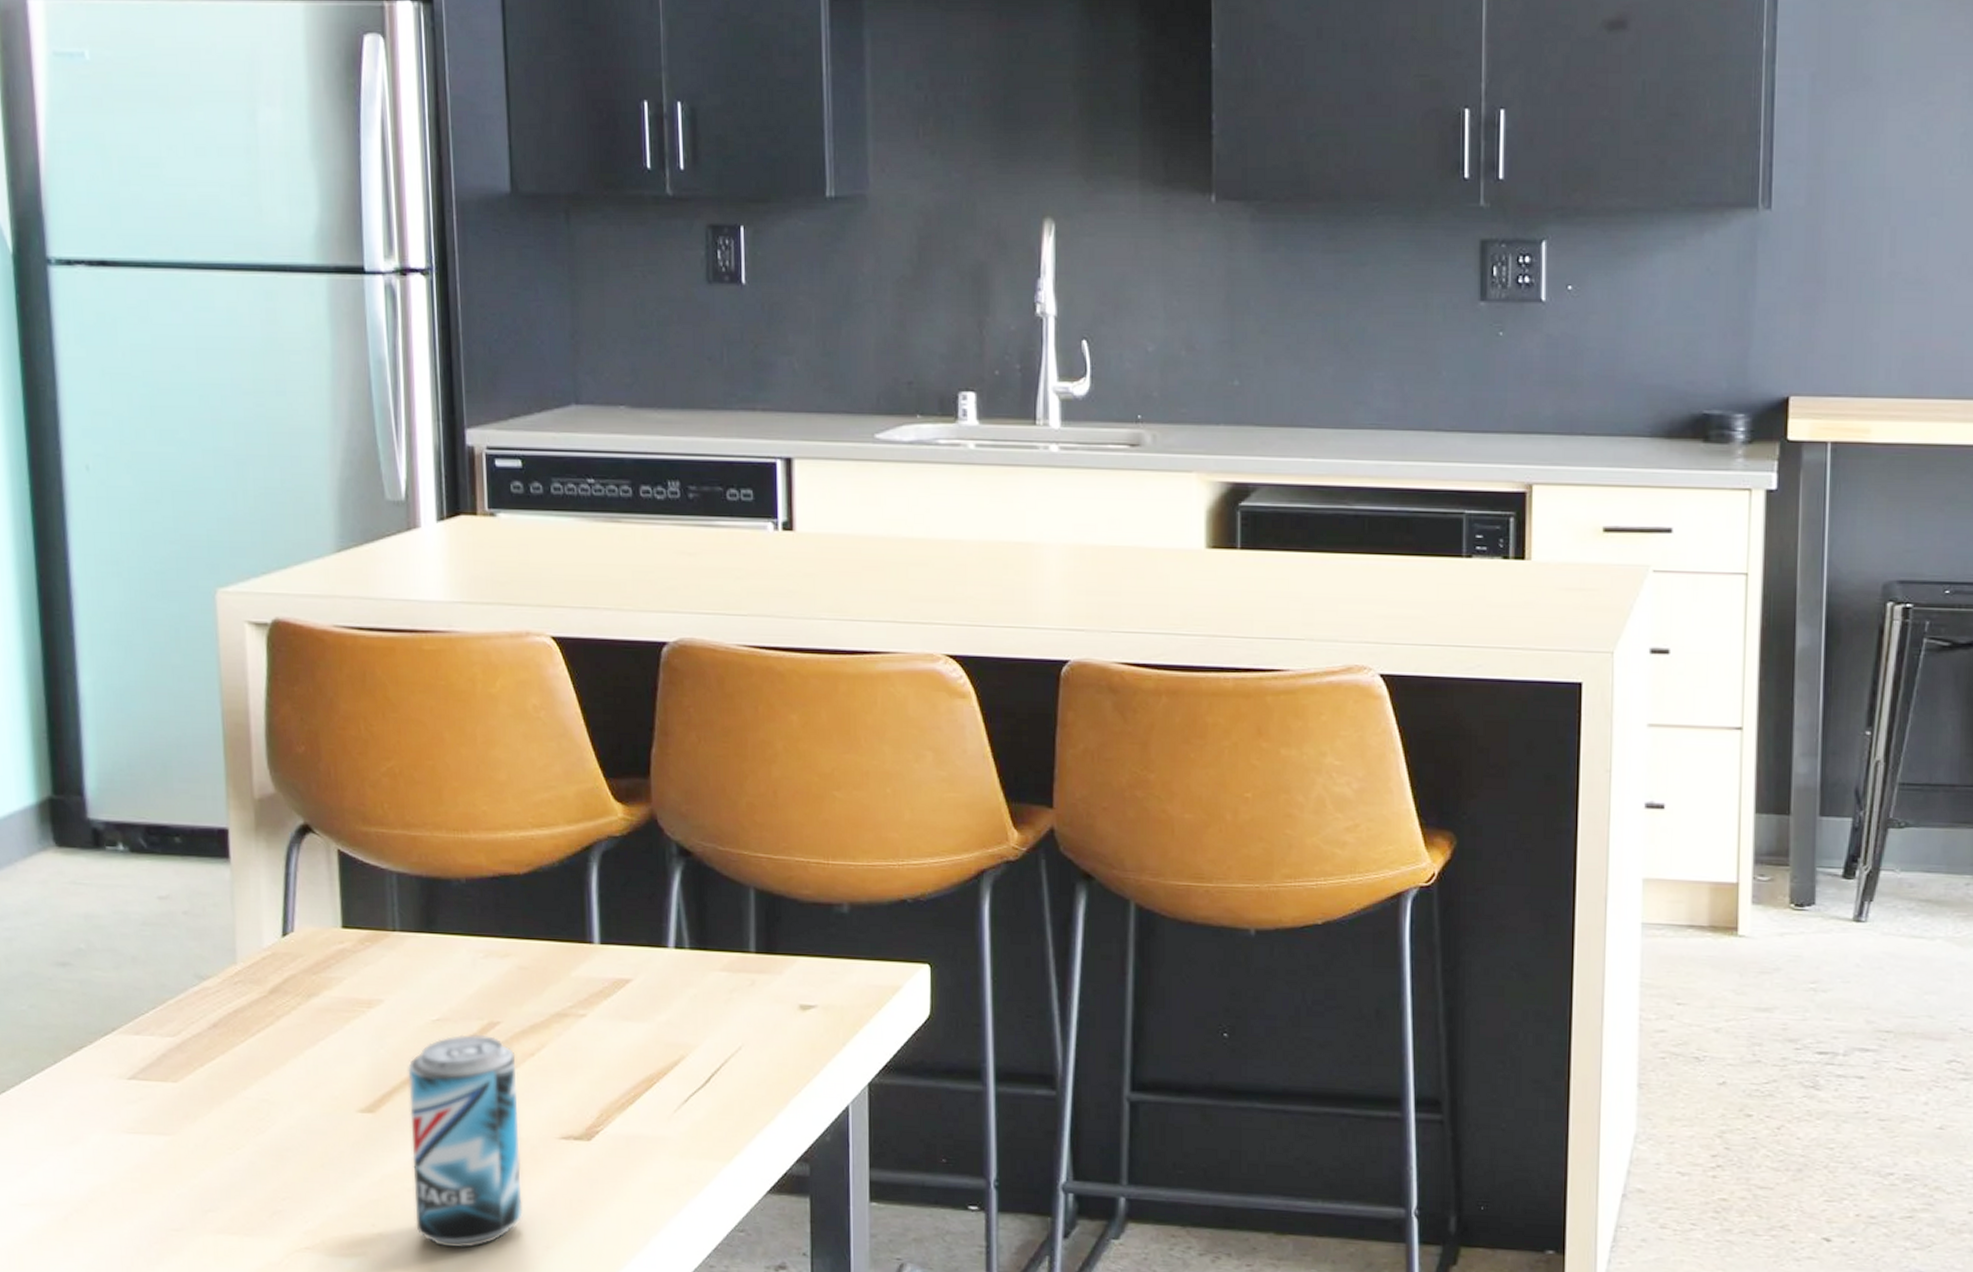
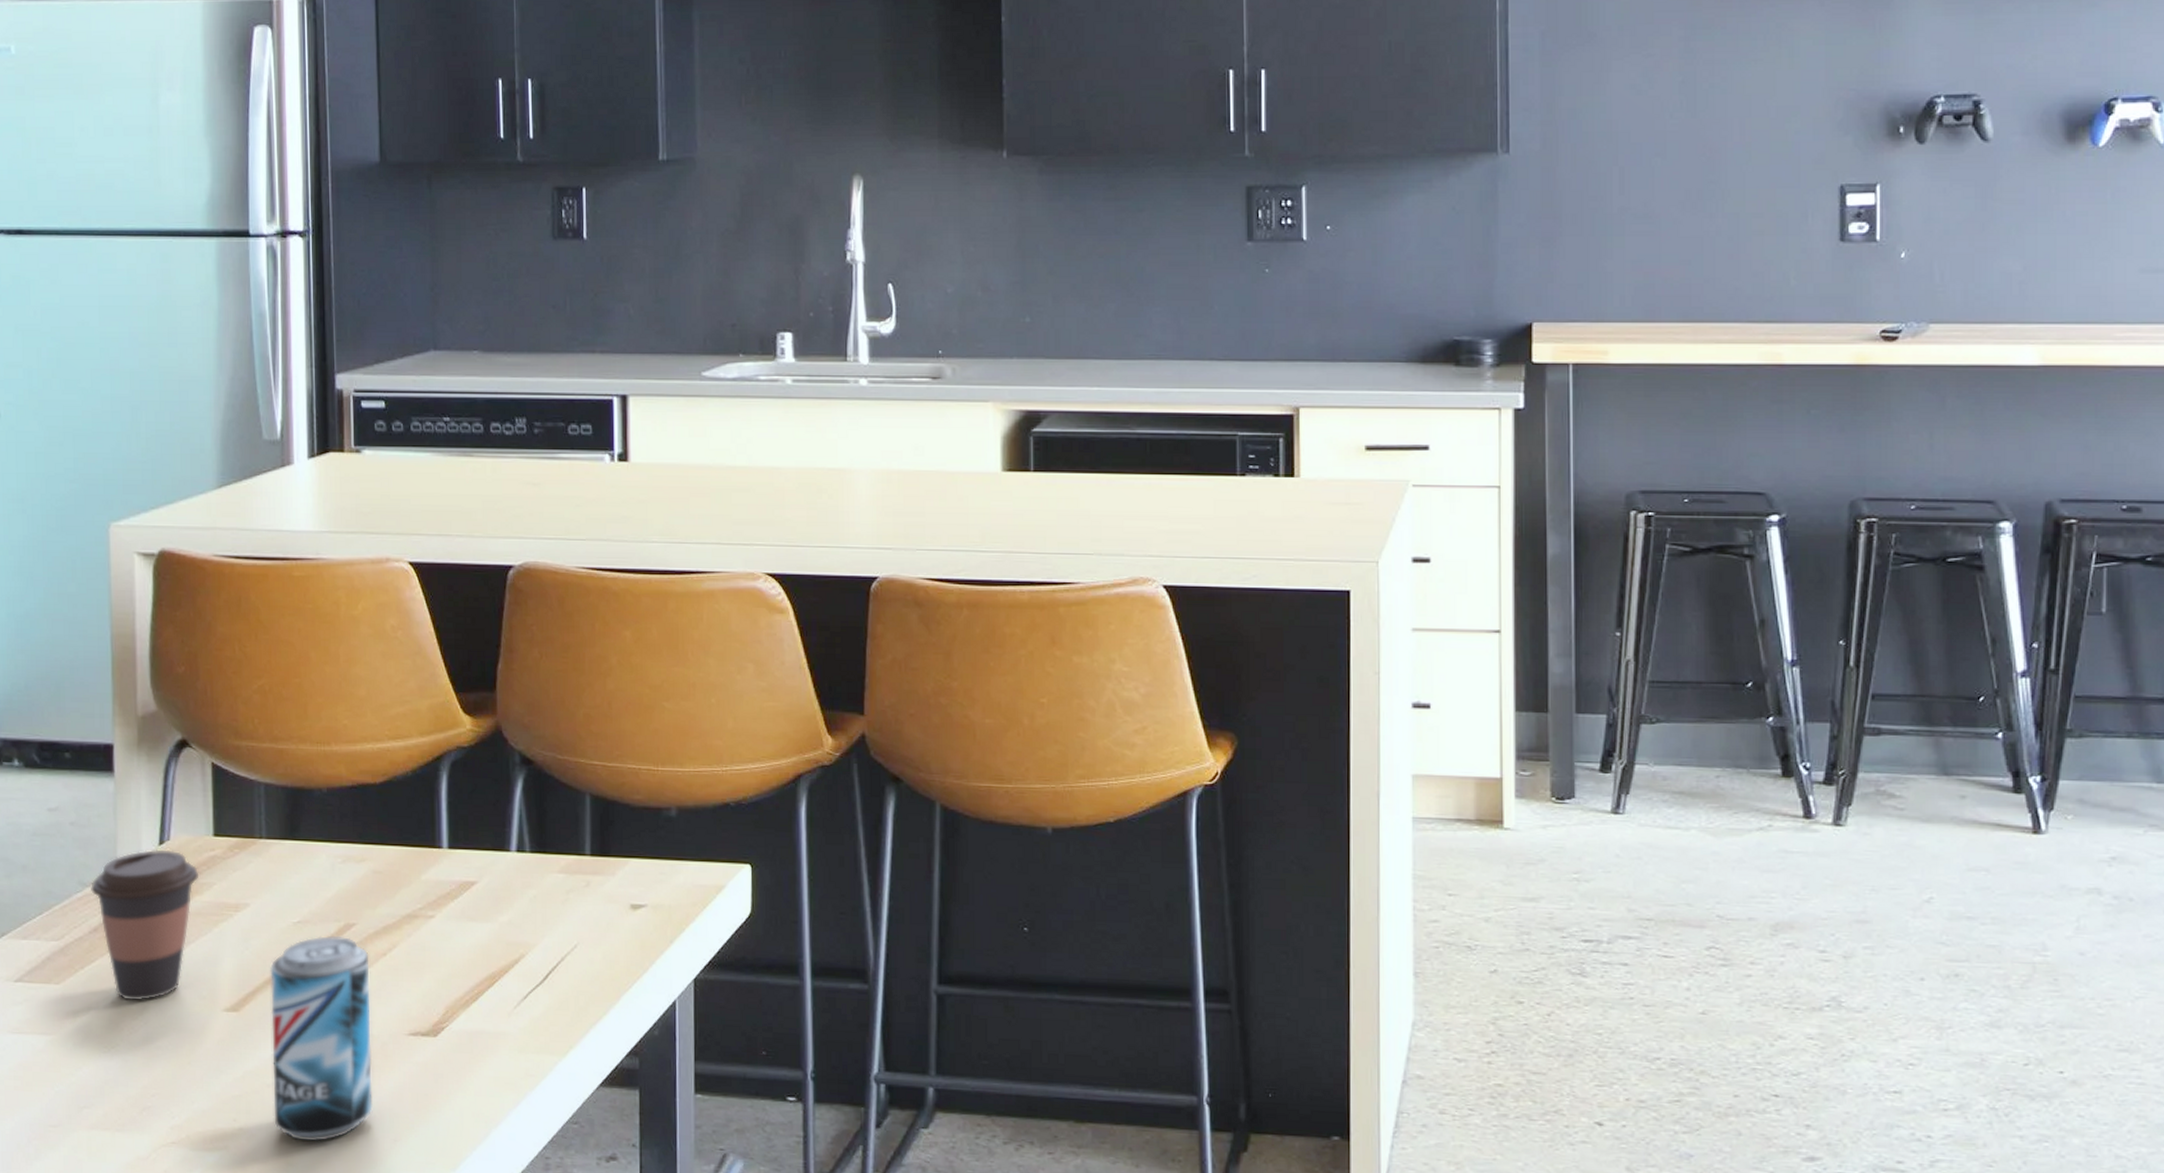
coffee cup: none [207,941,328,1101] -> present [90,849,199,1001]

